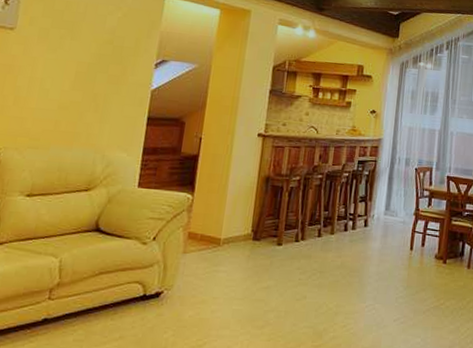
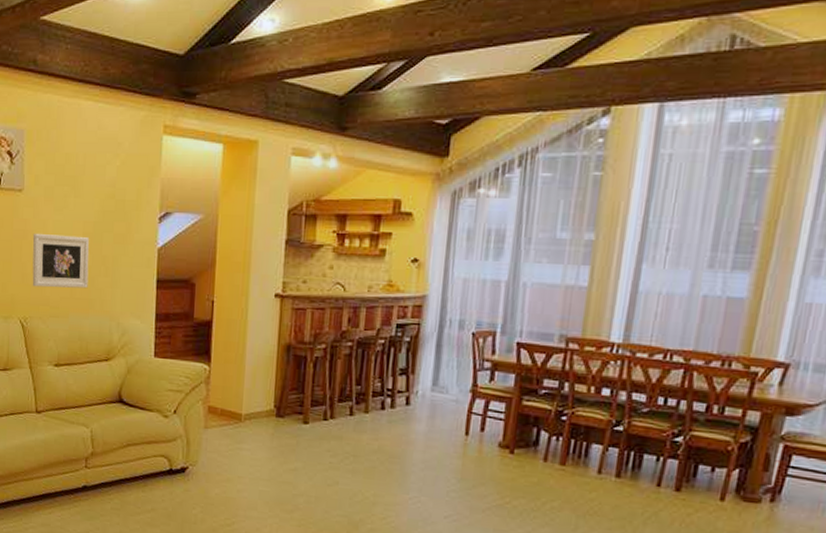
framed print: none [11,69,81,123] -> present [32,234,90,289]

